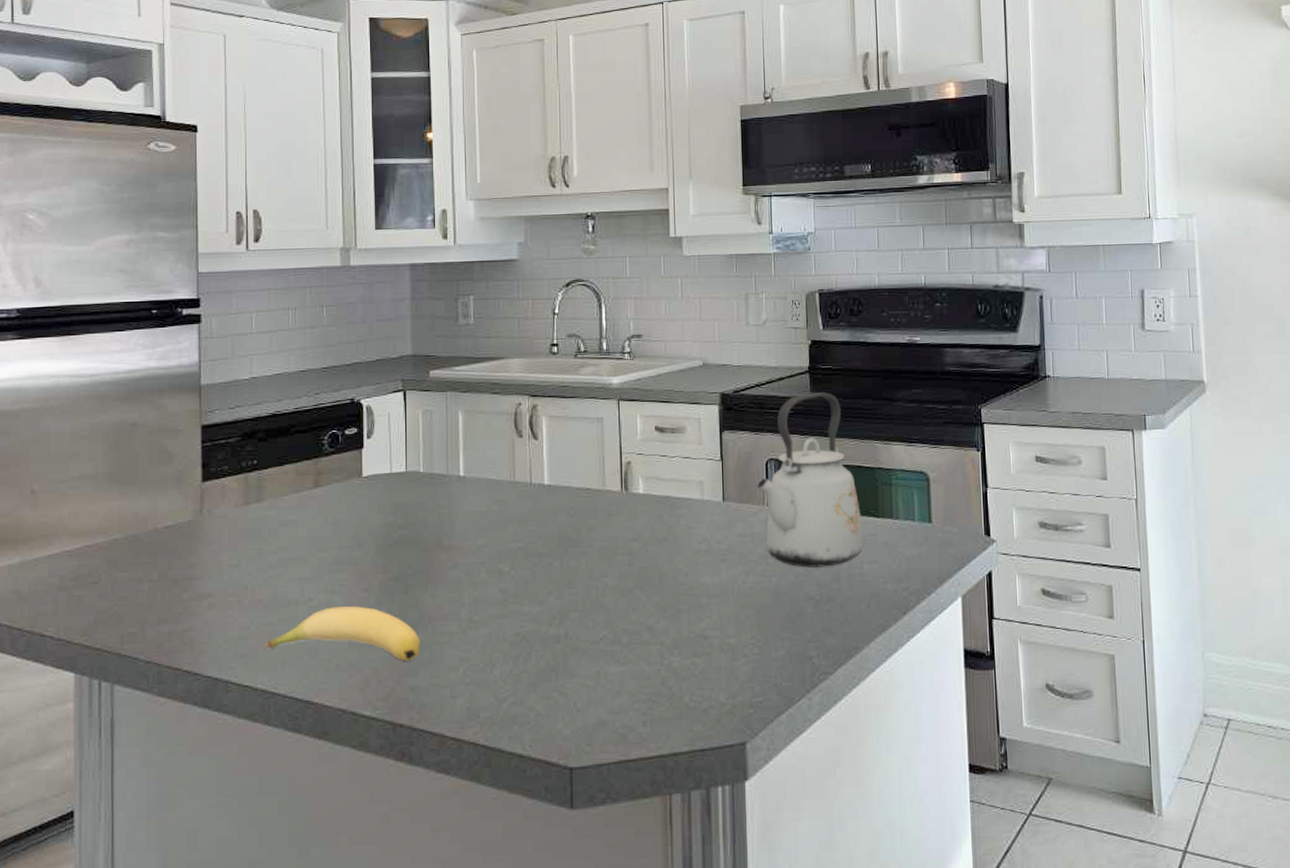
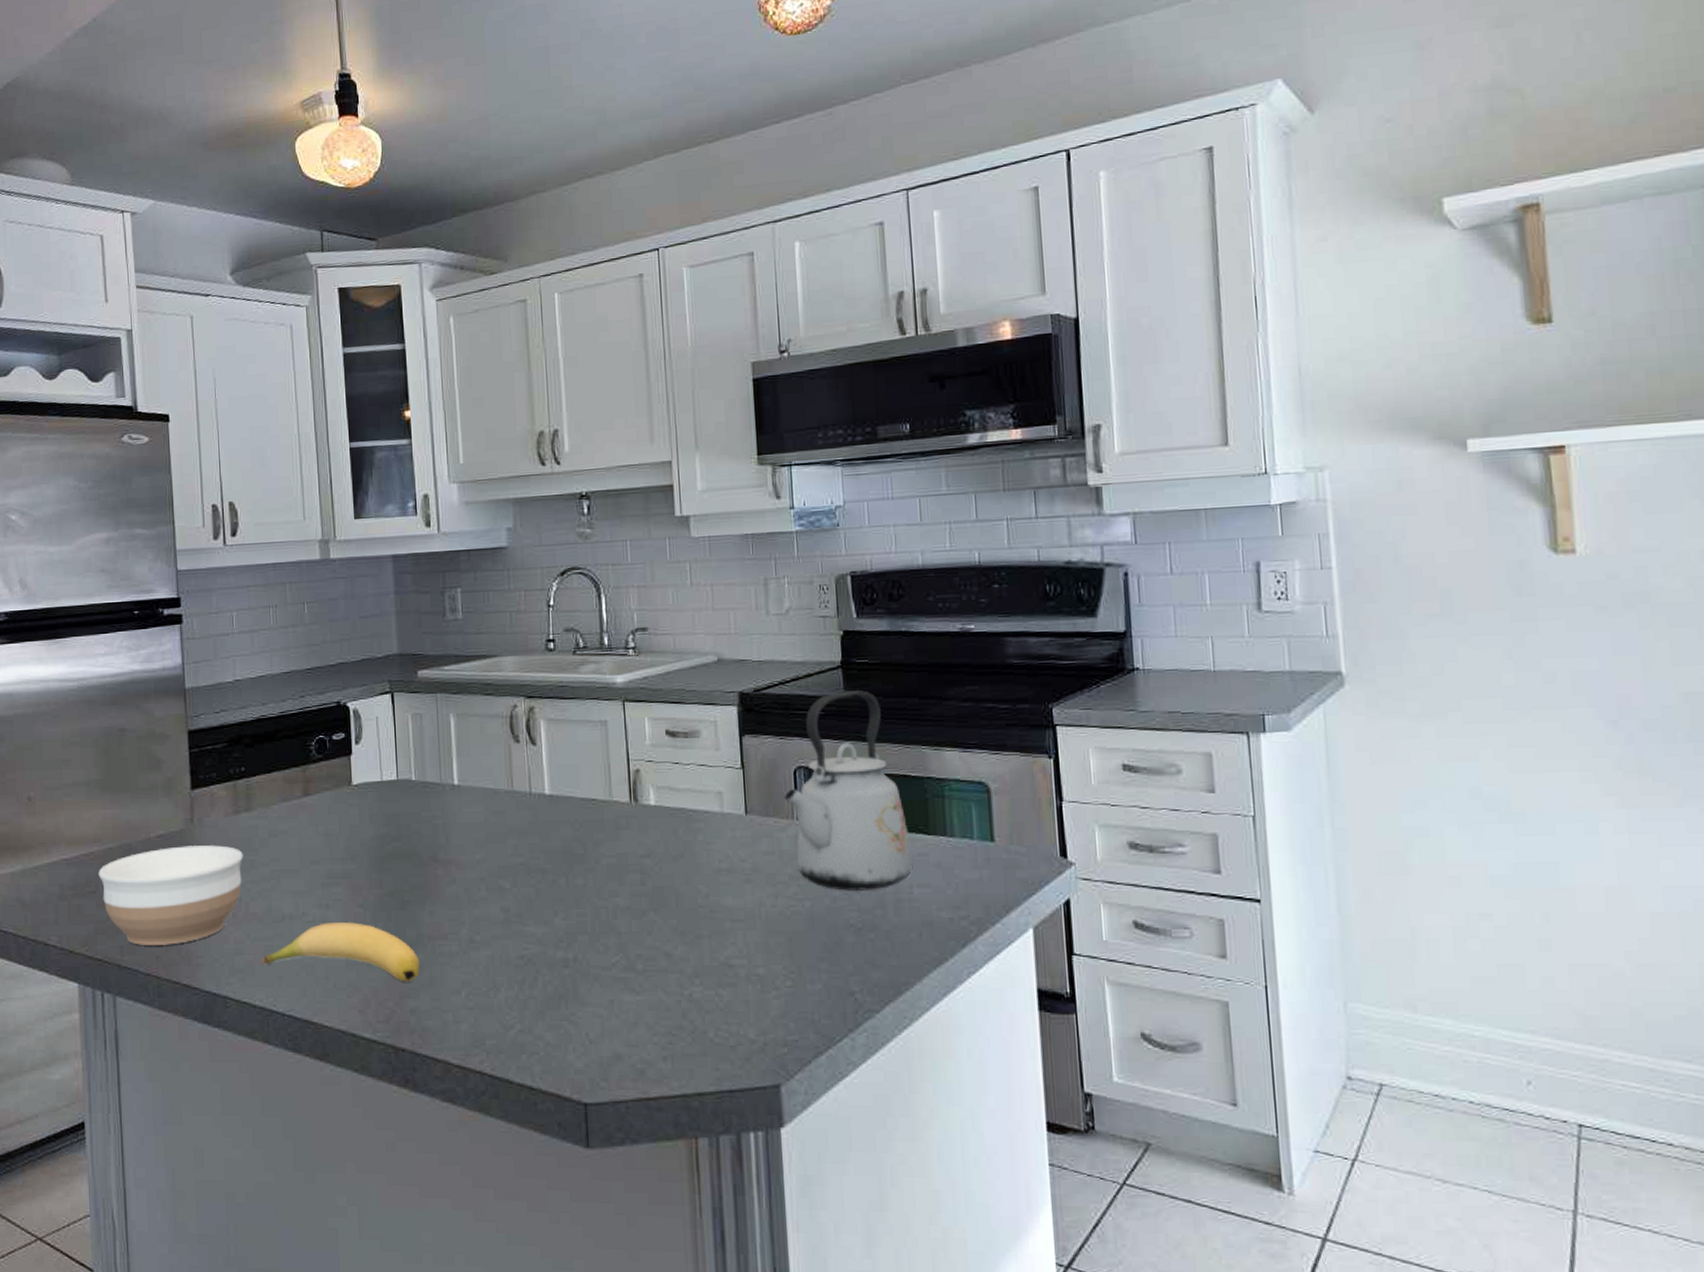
bowl: none [102,535,252,634] -> present [98,845,243,945]

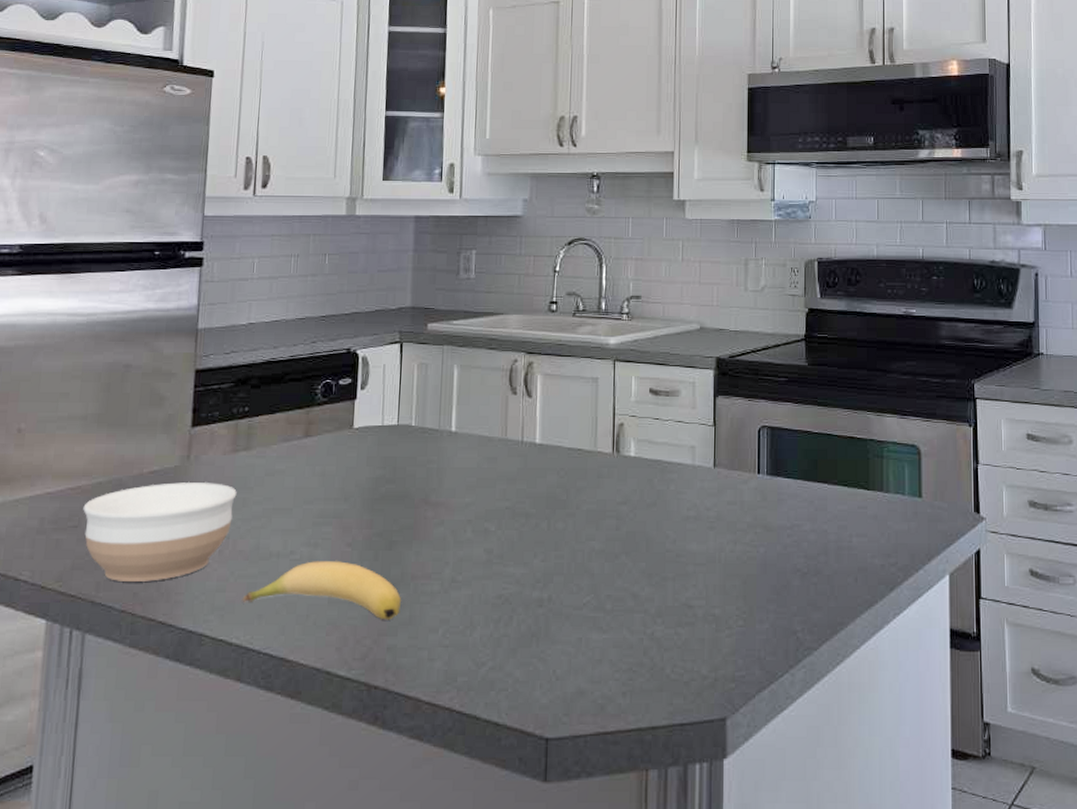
kettle: present [783,690,913,891] -> none [748,361,854,539]

